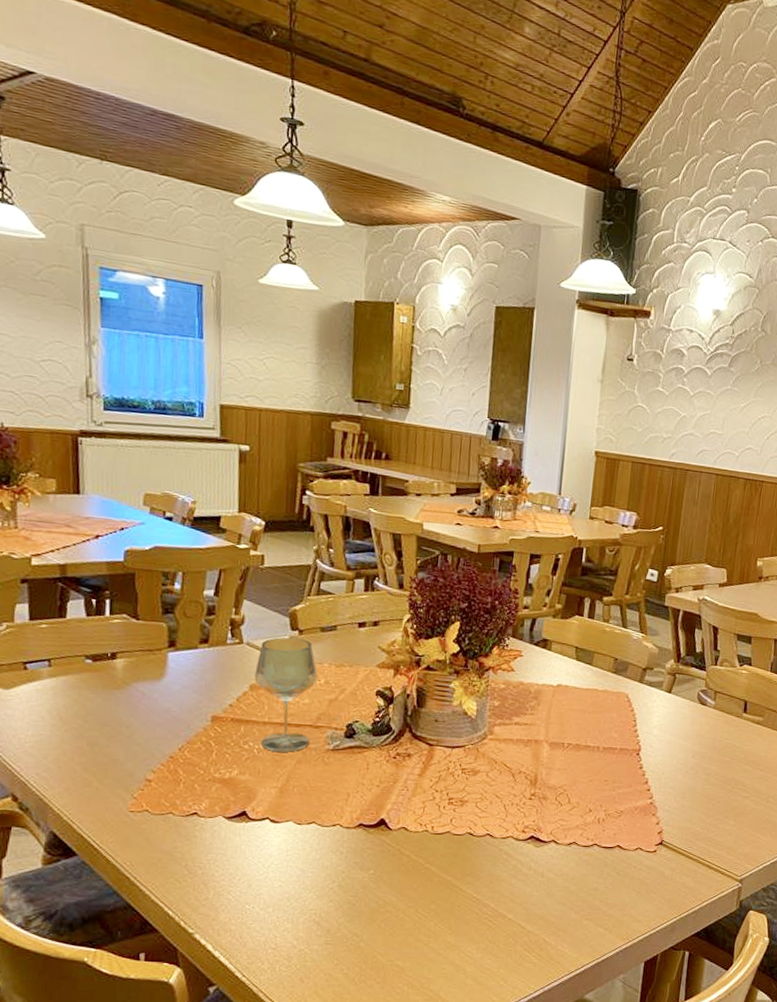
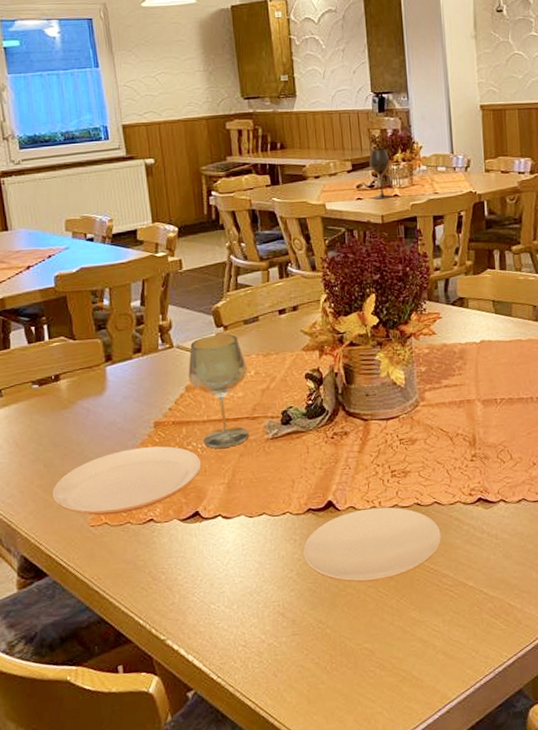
plate: none [93,739,256,803] -> present [53,446,202,515]
plate: none [348,831,489,903] -> present [303,507,441,583]
wineglass: none [472,476,496,529] -> present [369,149,392,200]

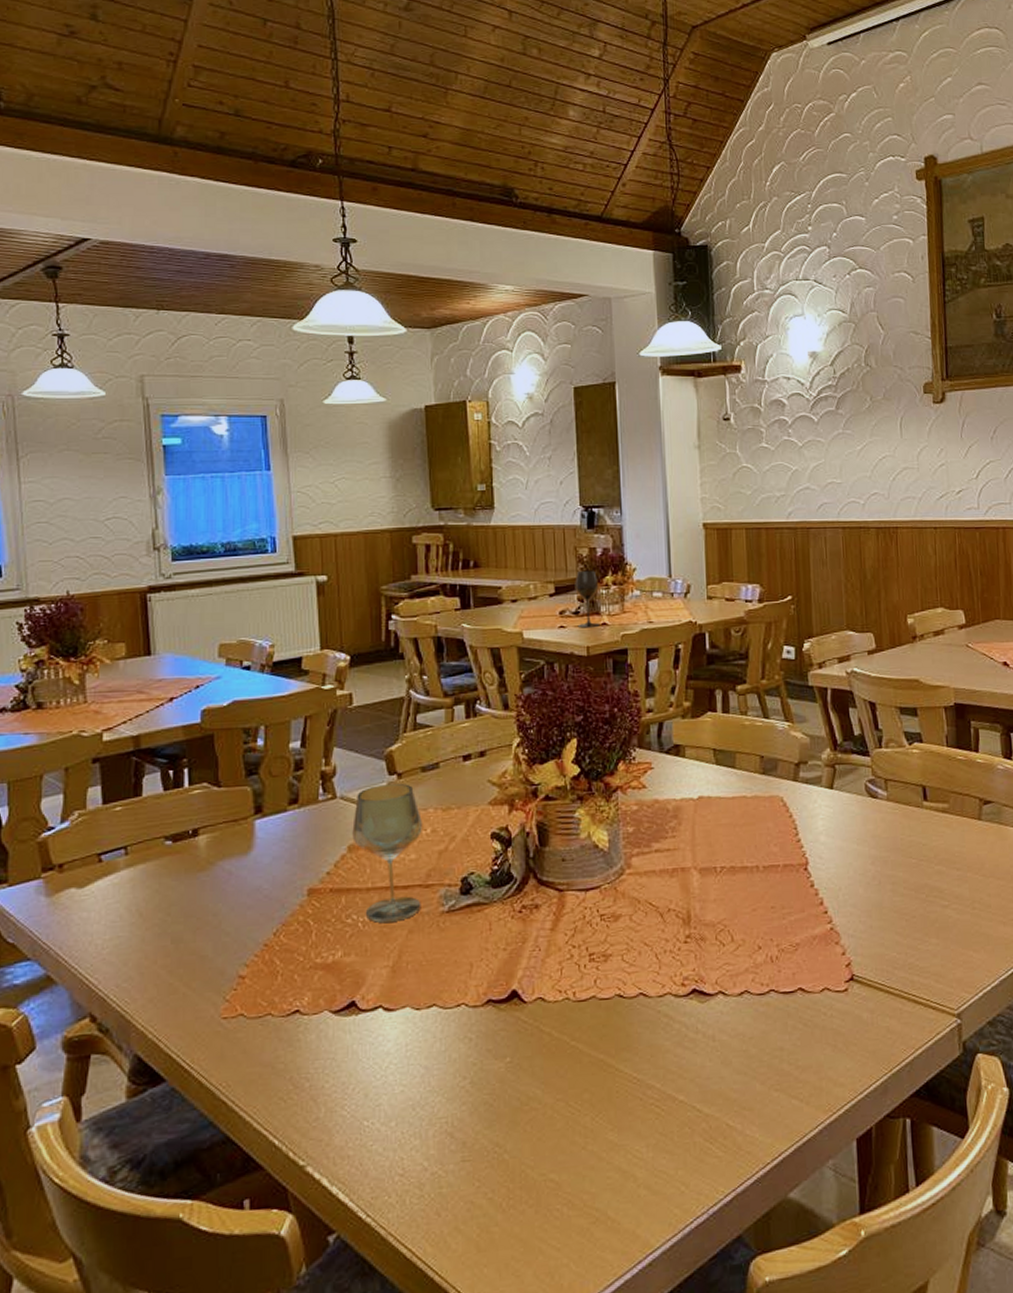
plate: present [53,446,202,515] -> none [180,918,362,1004]
plate: present [303,507,441,583] -> none [480,998,647,1094]

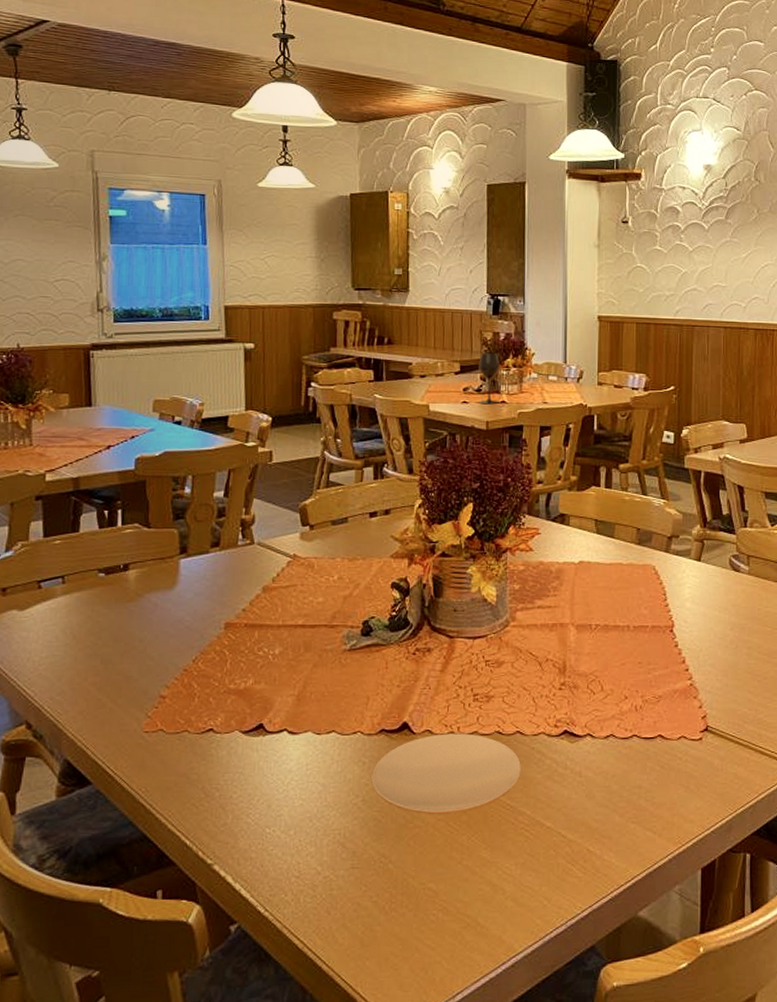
wine glass: present [352,783,423,923] -> none [267,533,331,656]
plate: none [480,998,647,1094] -> present [371,733,521,815]

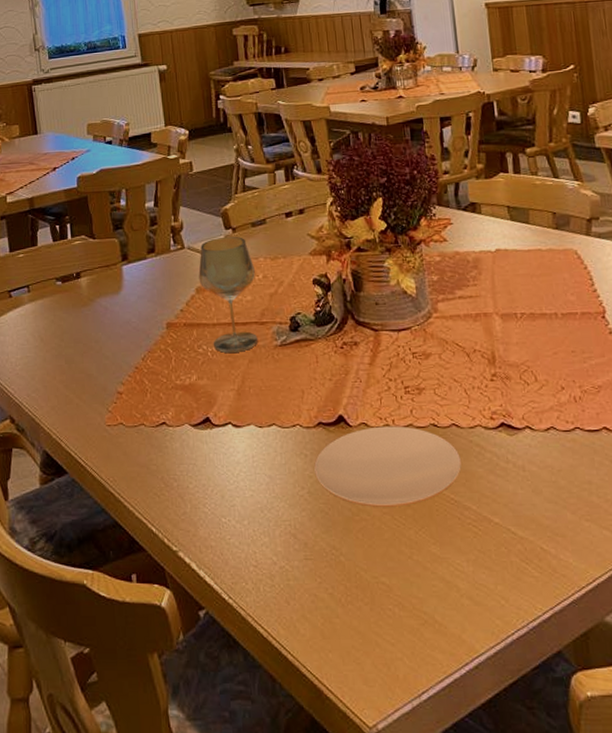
wine glass: none [267,533,331,656] -> present [198,236,258,353]
wineglass: present [478,352,500,405] -> none [372,50,397,101]

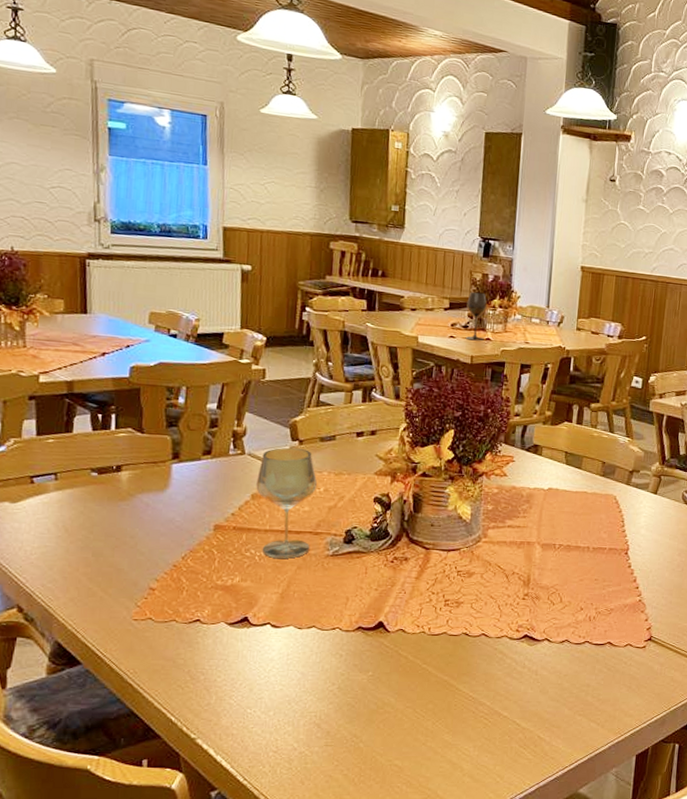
plate: present [314,426,461,508] -> none [347,633,484,703]
wineglass: none [372,50,397,101] -> present [465,291,487,341]

